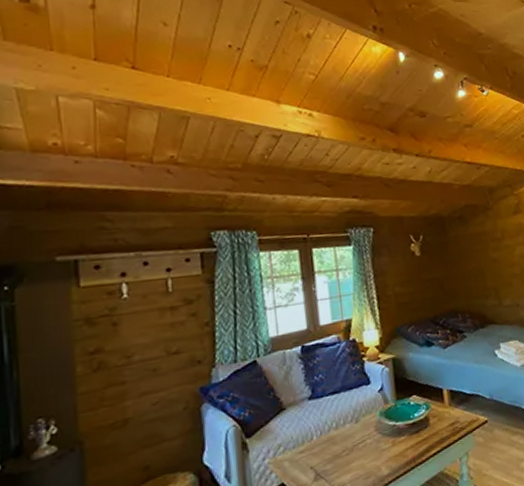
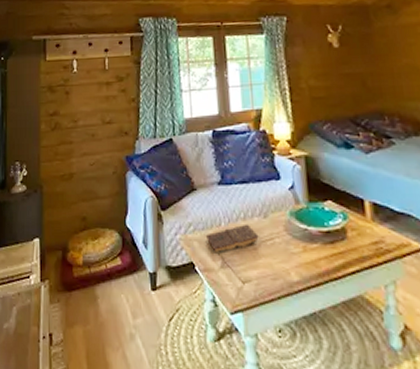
book: none [298,432,351,467] -> present [206,224,259,252]

